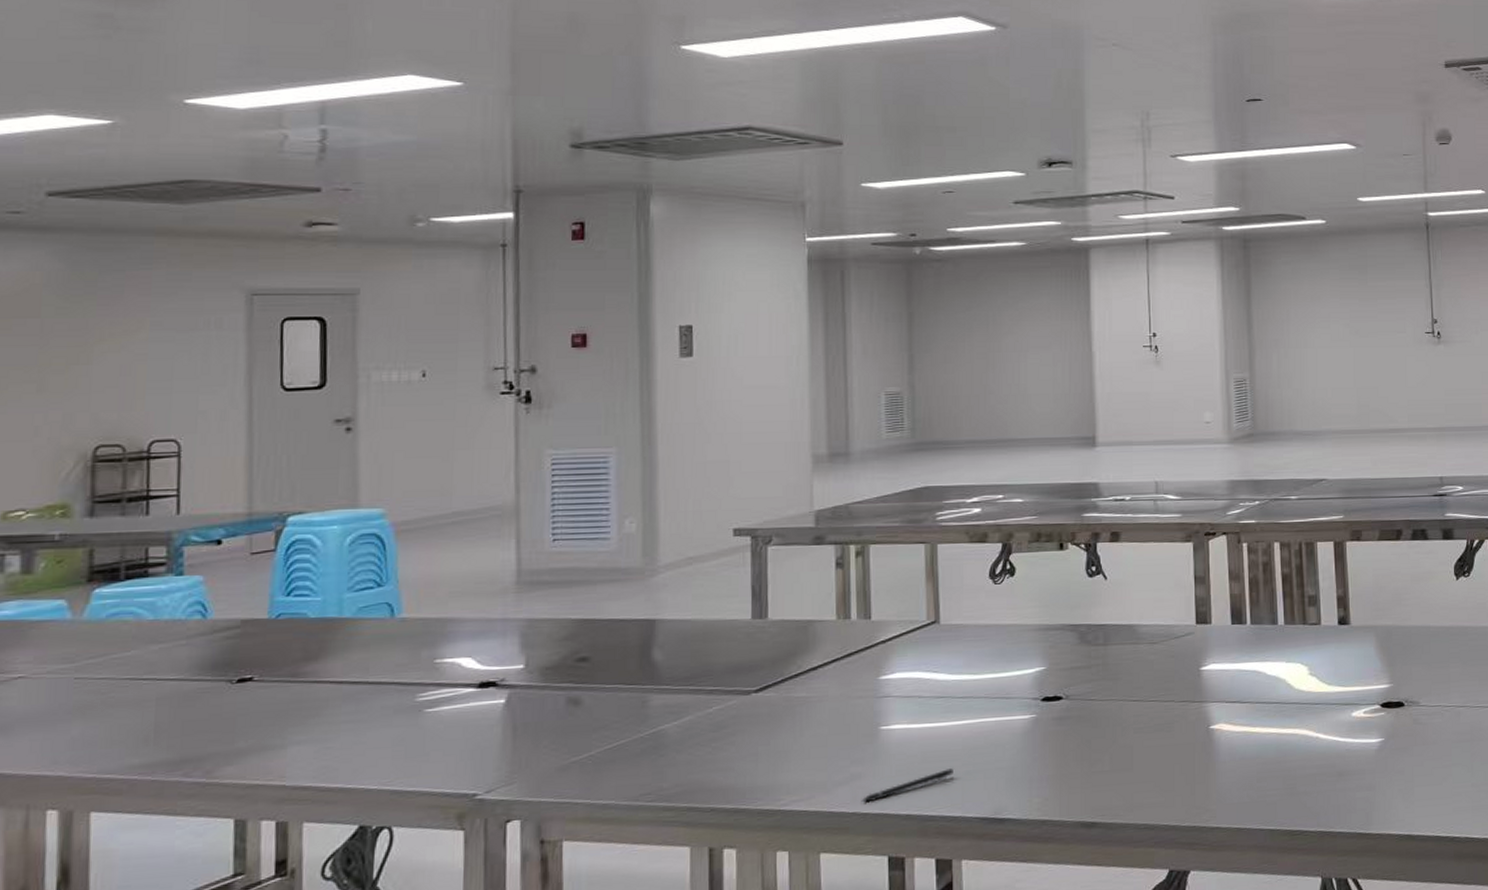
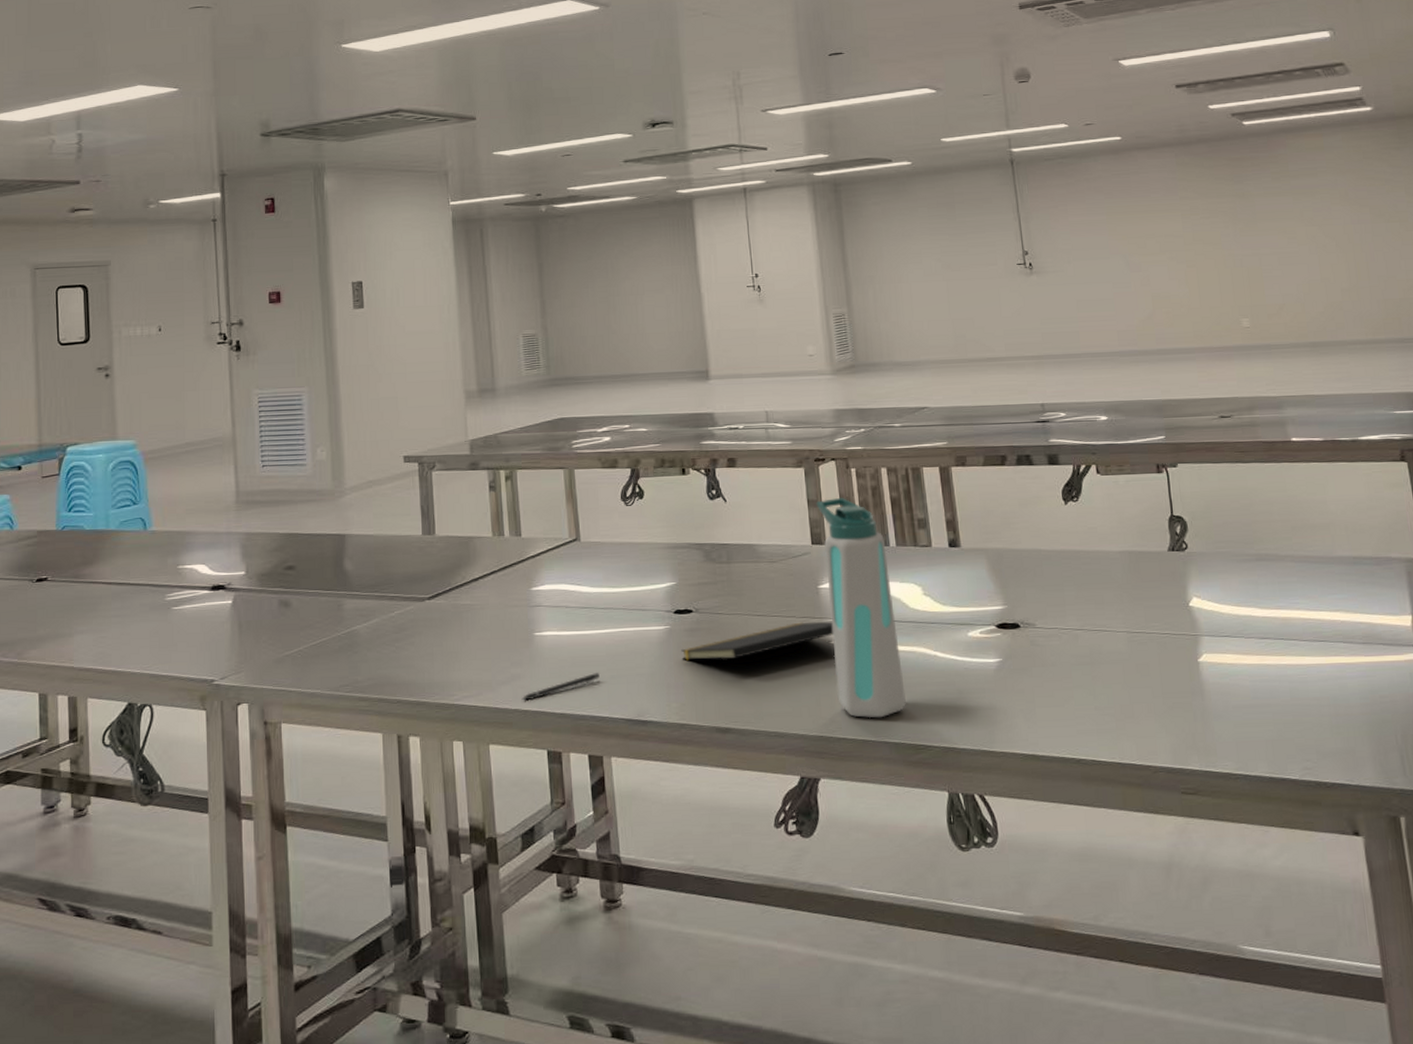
notepad: none [1047,704,1213,752] -> present [681,621,833,660]
water bottle: none [1203,573,1284,806] -> present [816,497,906,719]

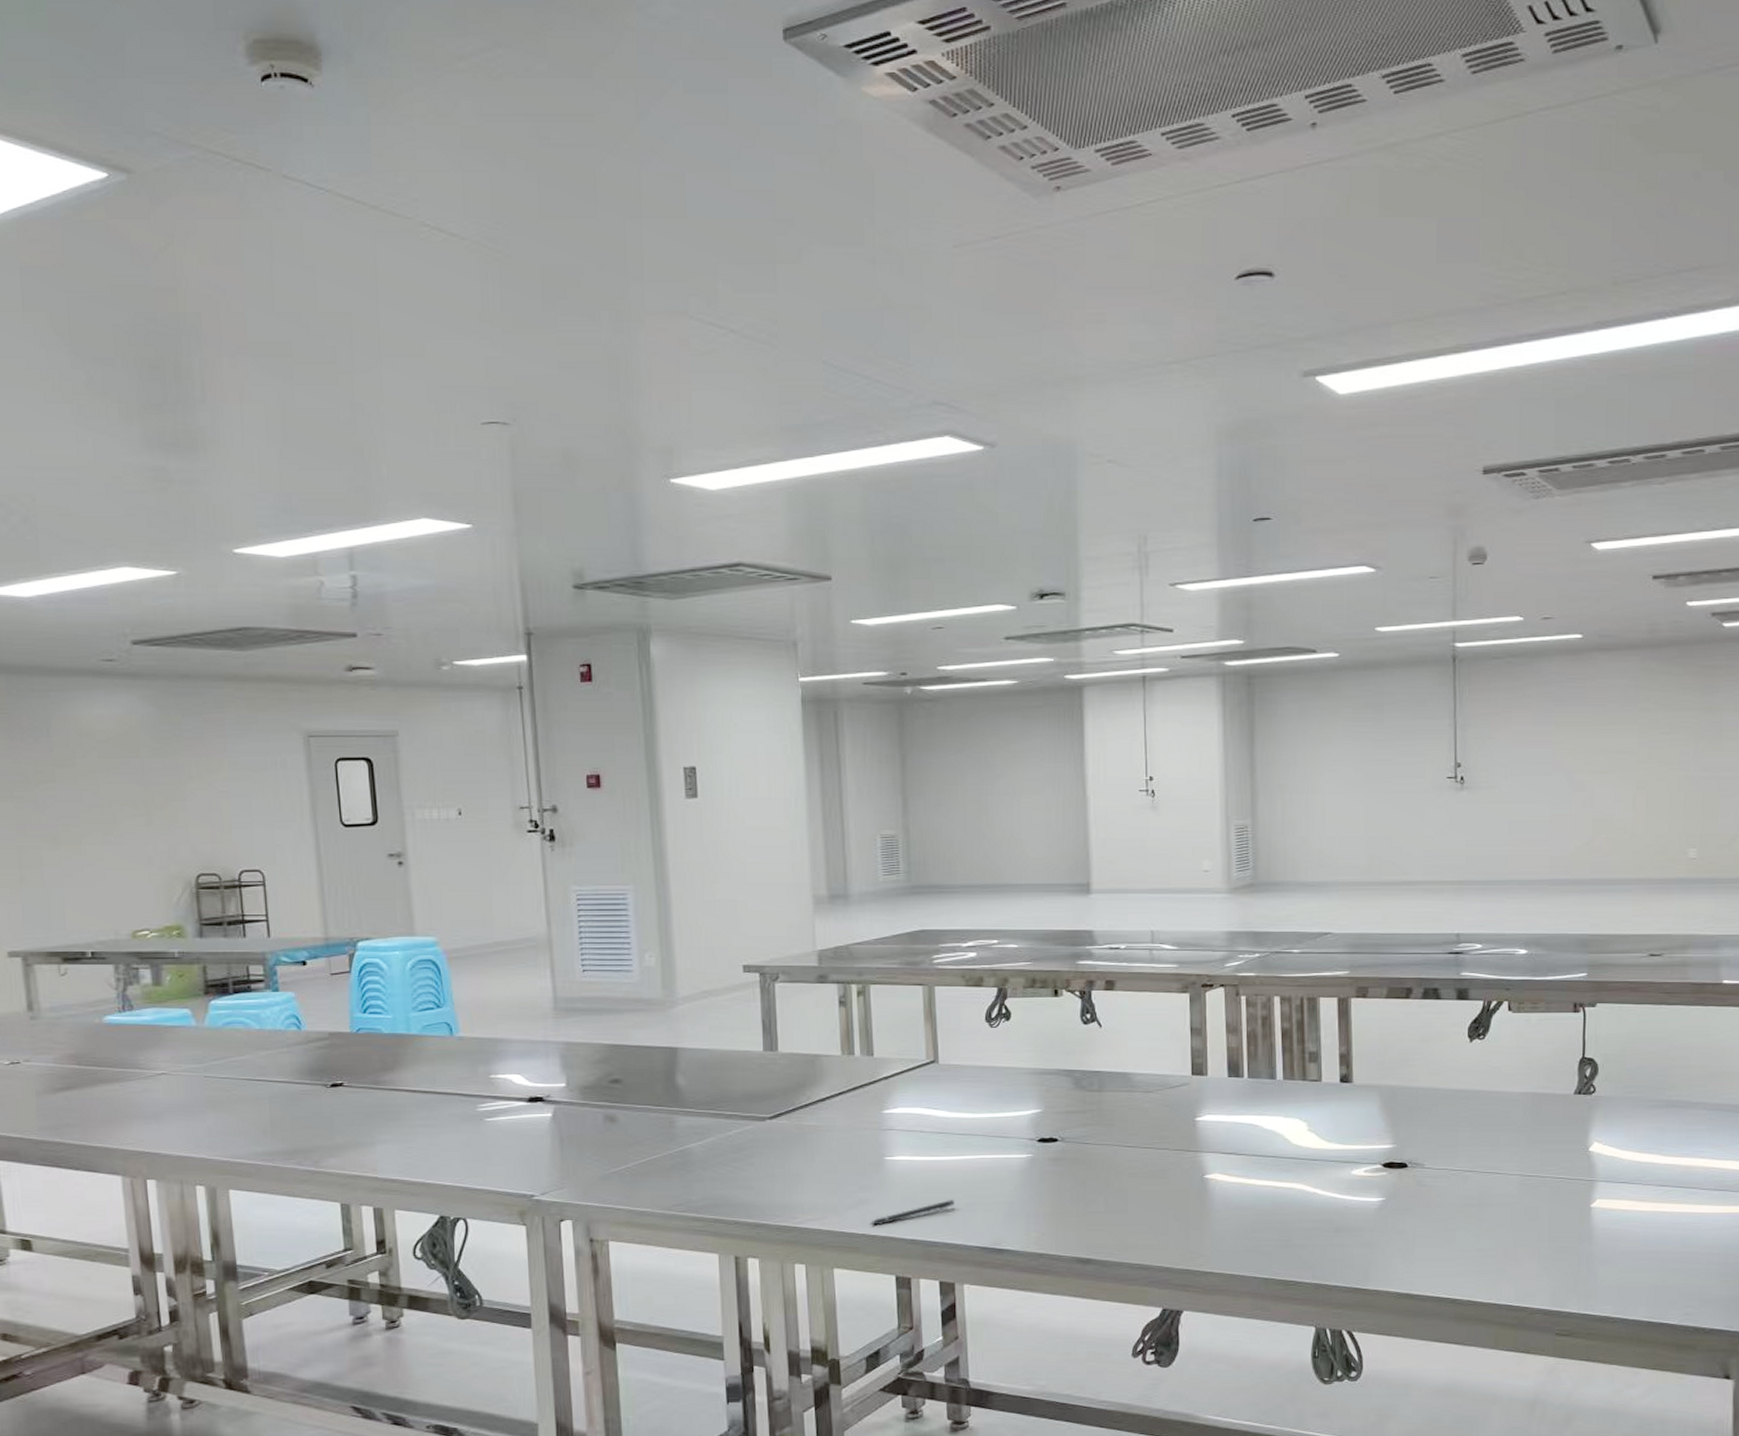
notepad: present [681,621,833,660] -> none [1044,1154,1208,1191]
water bottle: present [816,497,906,719] -> none [1200,1026,1280,1254]

